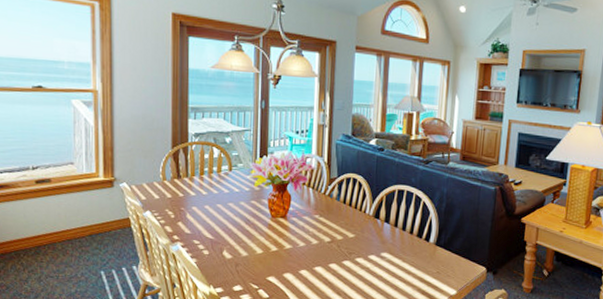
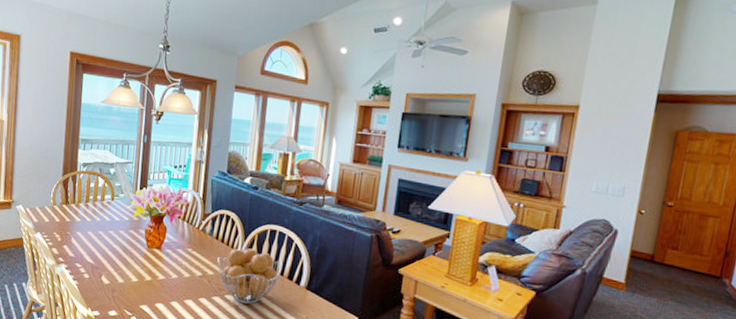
fruit basket: none [346,210,412,266] -> present [217,248,283,305]

